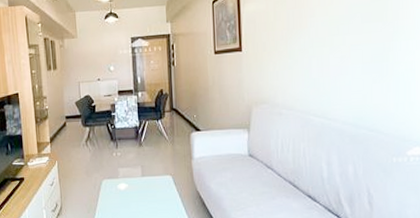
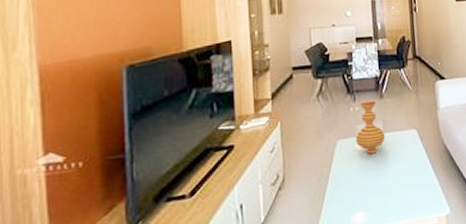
vase: none [117,147,143,195] -> present [355,100,385,155]

